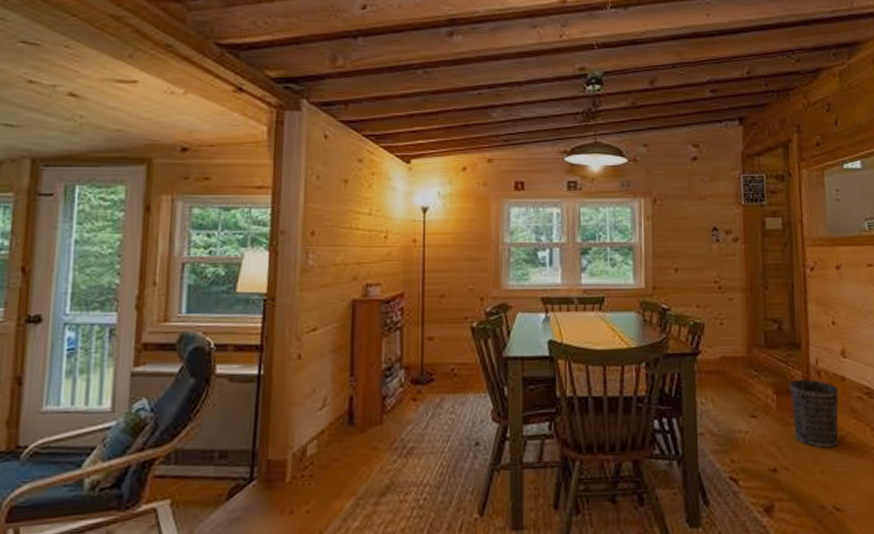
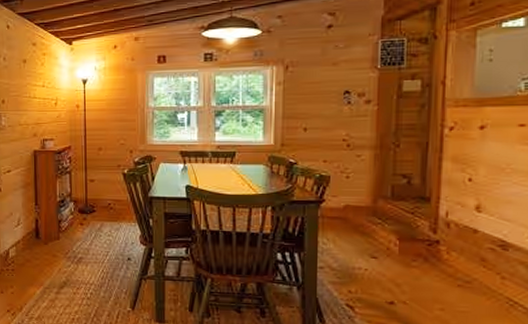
wastebasket: present [789,379,839,449] -> none [414,228,469,290]

